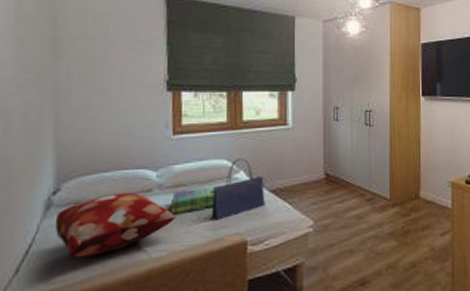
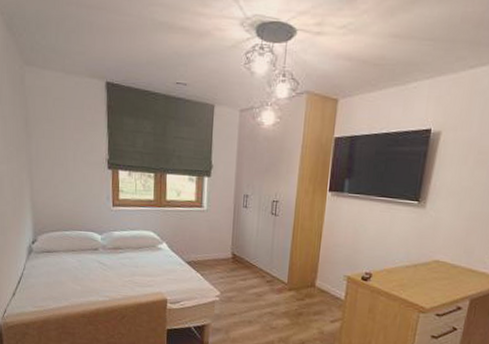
decorative pillow: present [55,192,176,258] -> none [35,248,115,292]
stack of books: present [171,185,221,215] -> none [112,251,149,271]
tote bag: present [210,158,265,220] -> none [140,232,182,280]

